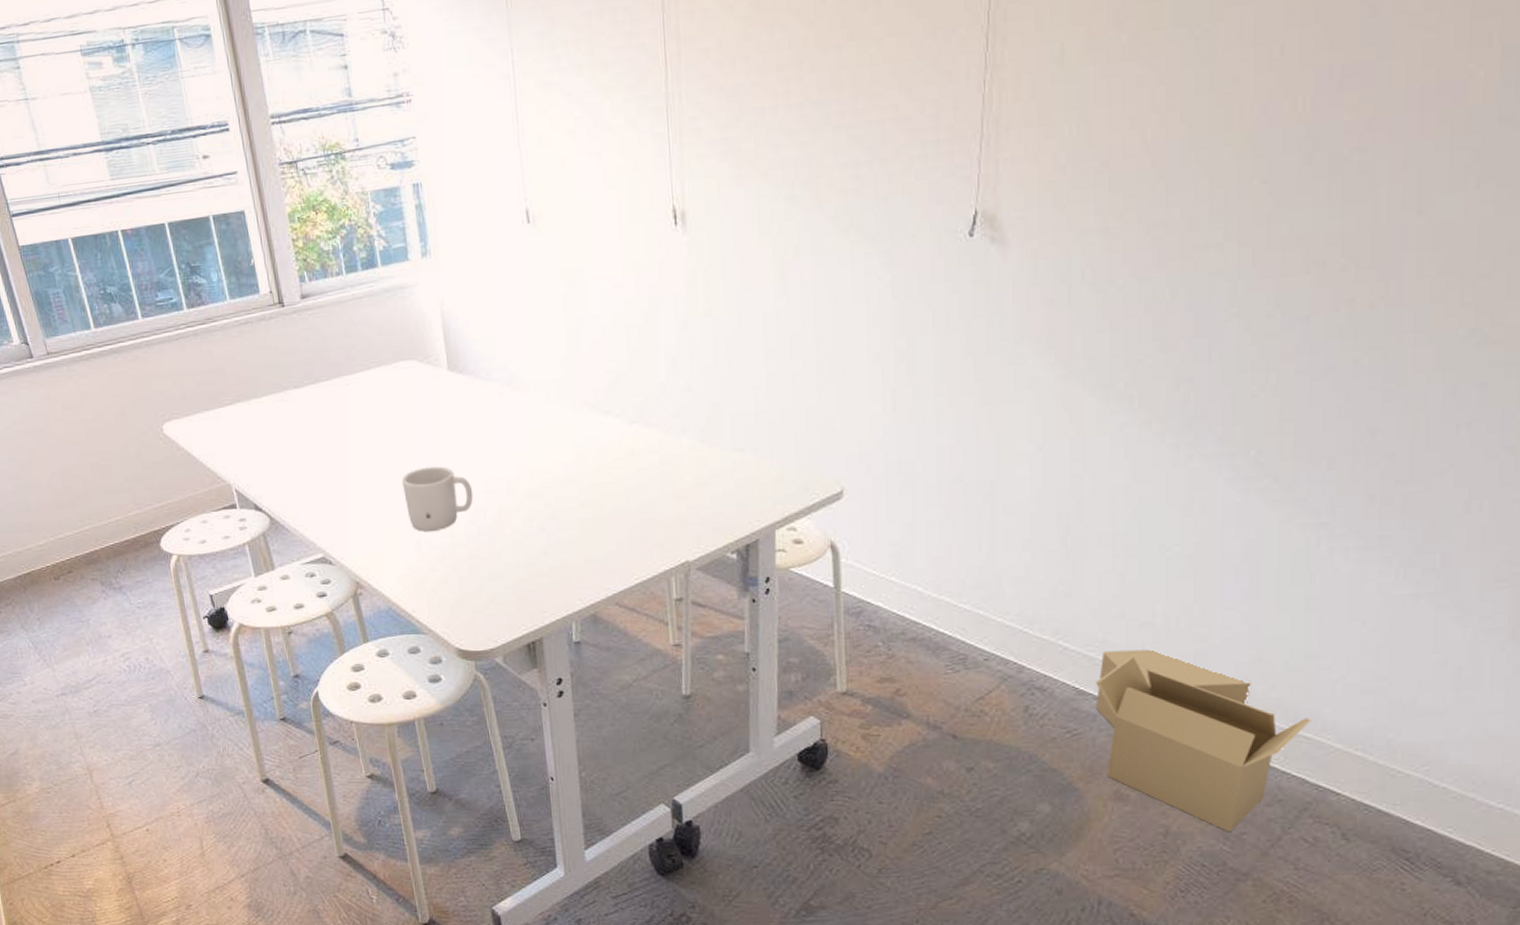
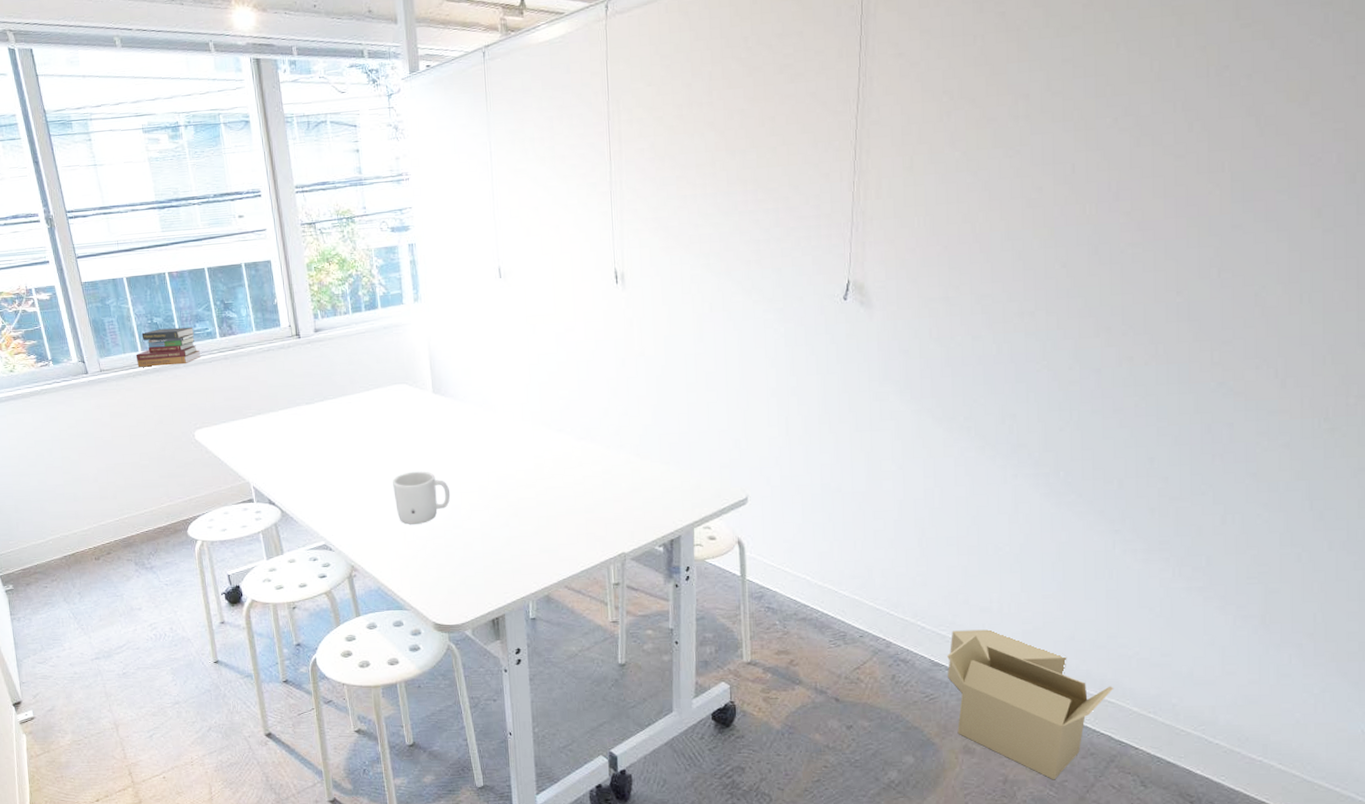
books: none [88,296,166,349] -> present [135,327,201,367]

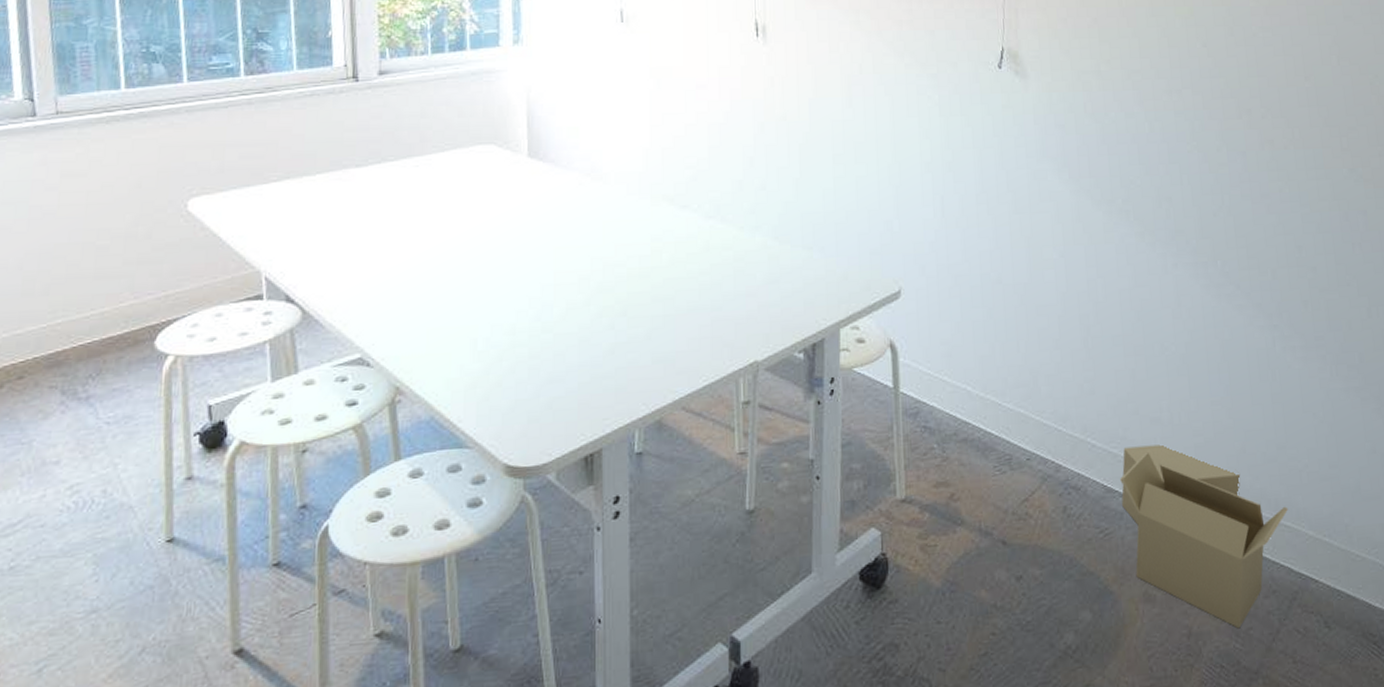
books: present [135,327,201,367] -> none [115,60,214,111]
mug: present [393,471,451,524] -> none [465,256,541,328]

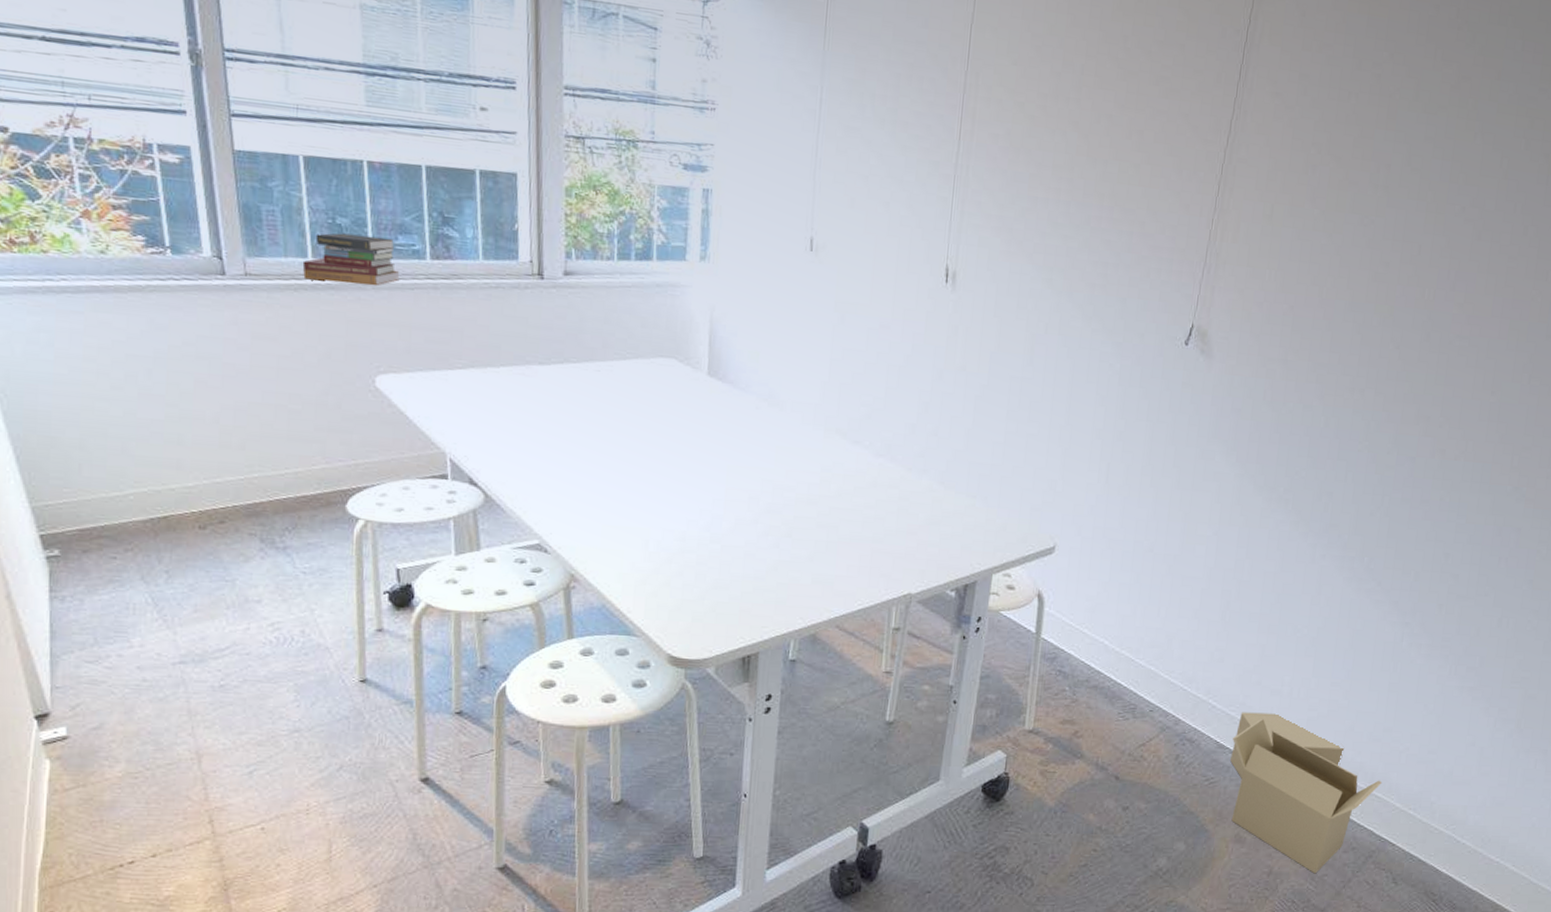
books: none [115,60,214,111] -> present [302,232,400,287]

